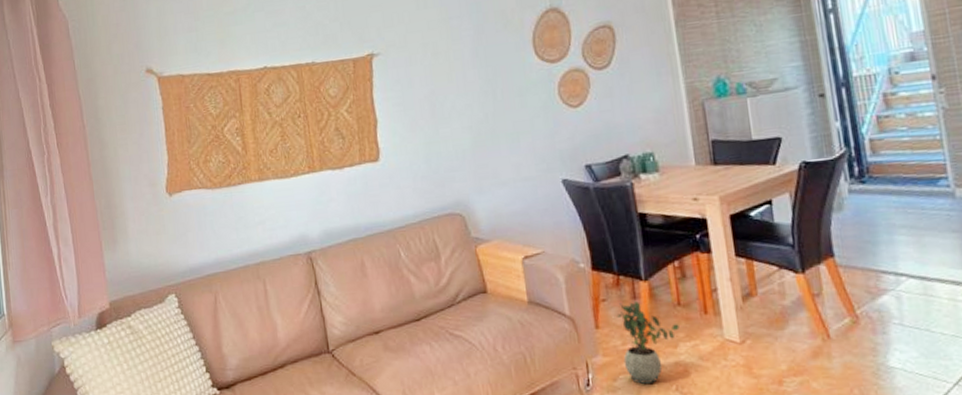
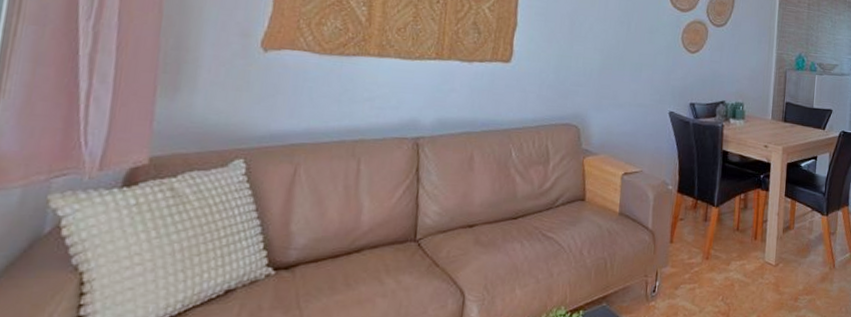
potted plant: present [616,300,680,384] -> none [686,222,734,293]

